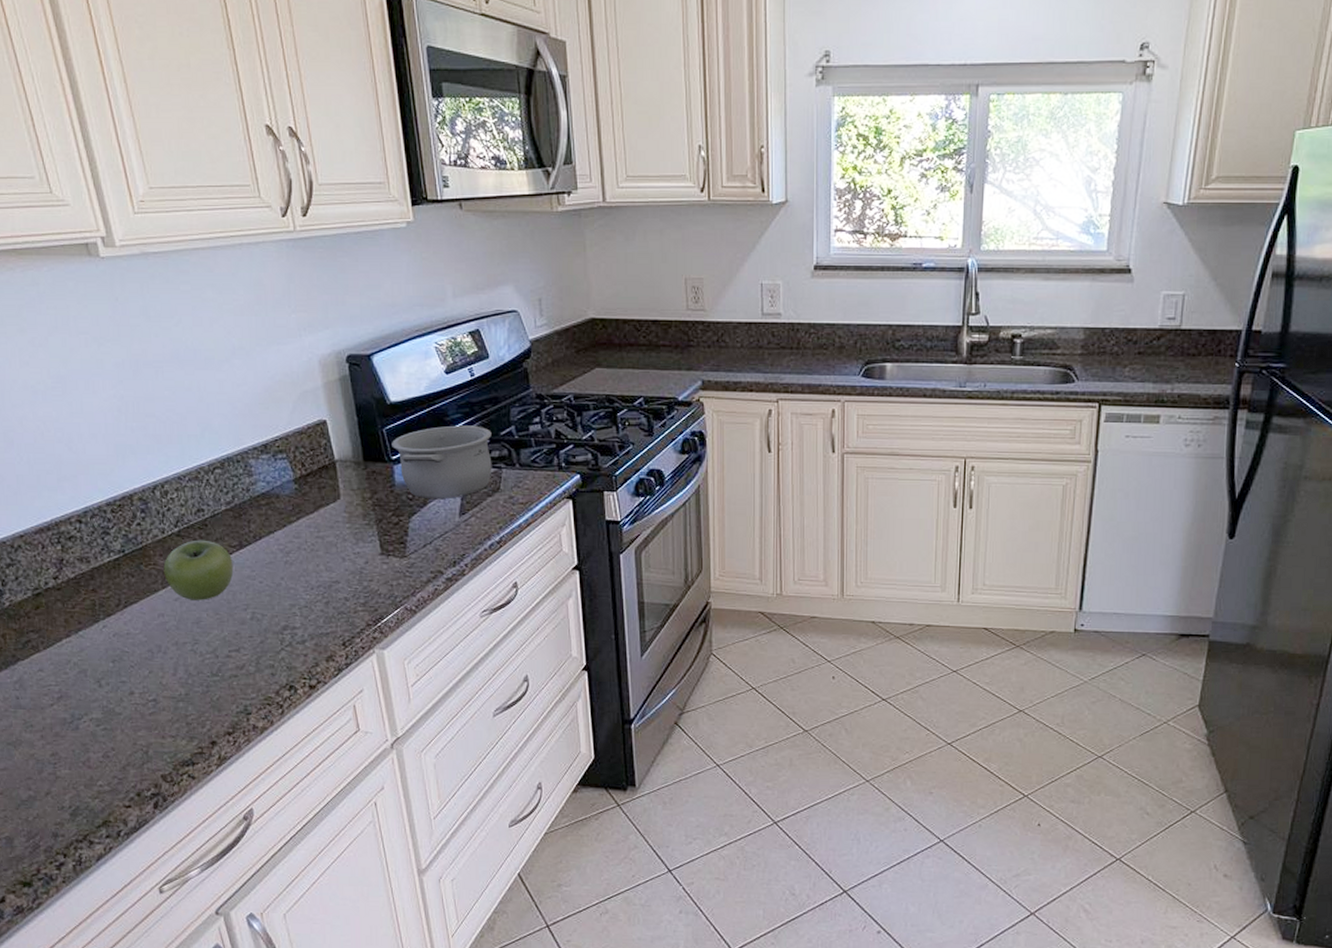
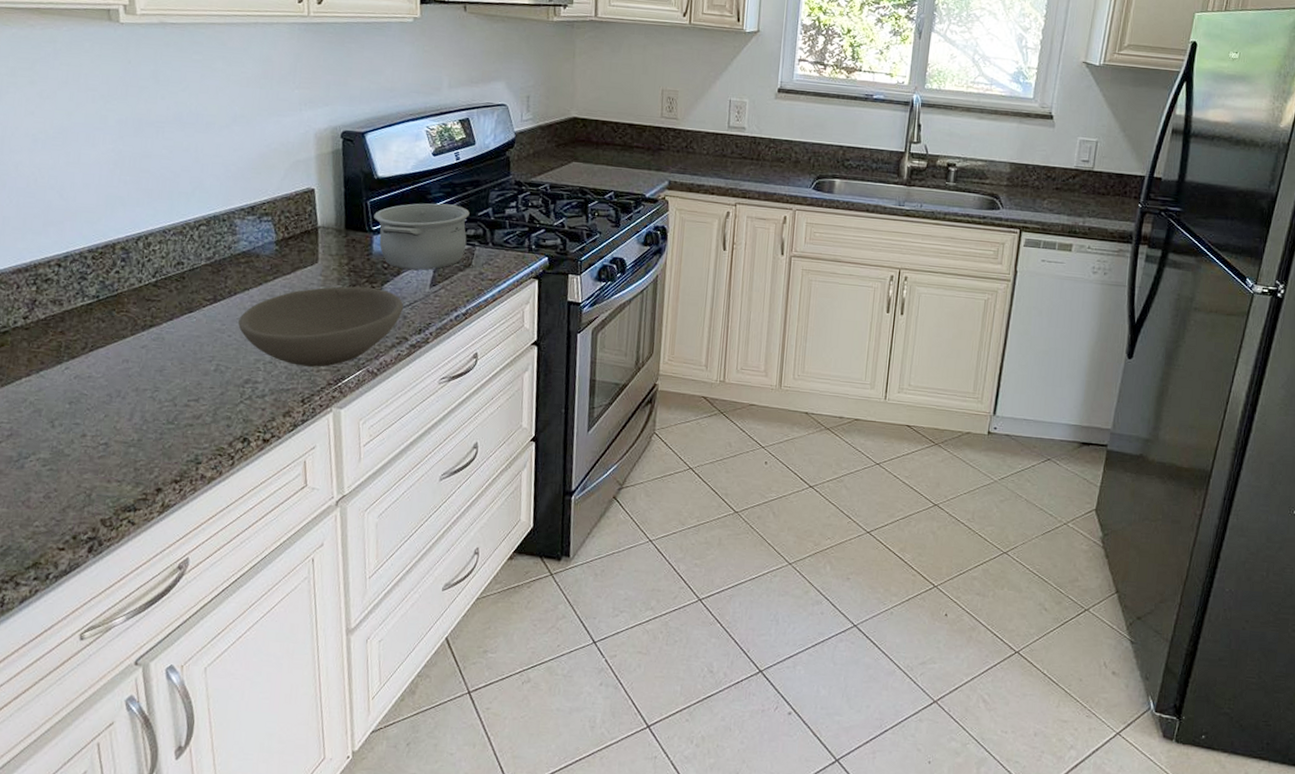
fruit: present [163,539,234,600] -> none [134,291,205,350]
bowl: none [268,521,435,608] -> present [238,286,404,367]

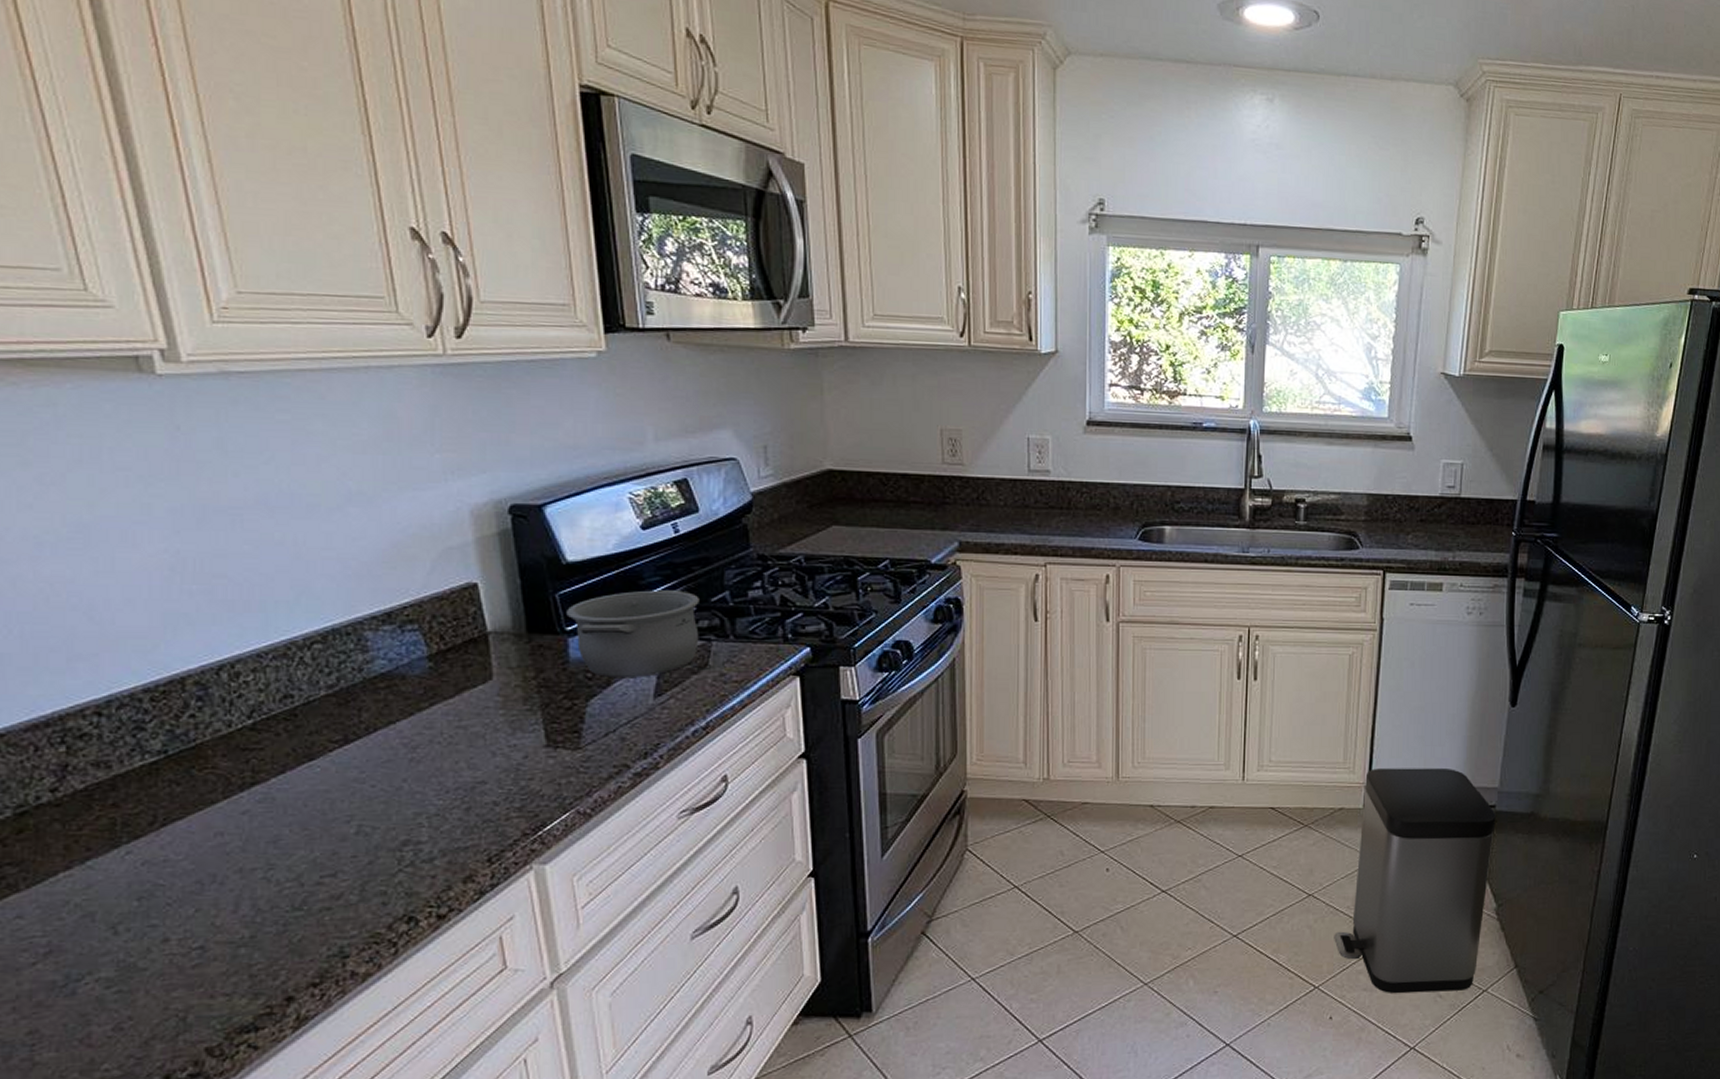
bowl: present [238,286,404,367] -> none [384,706,621,815]
pedal bin: none [954,401,1107,607] -> present [1334,767,1496,993]

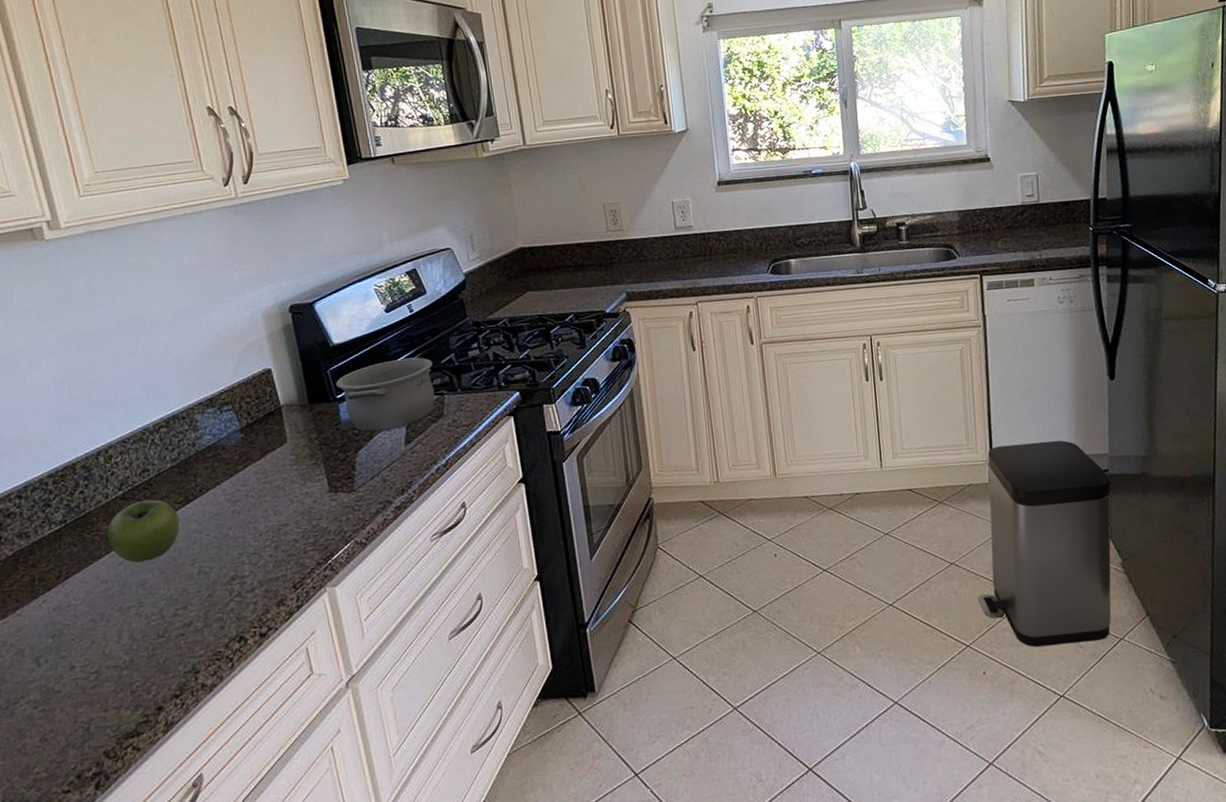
fruit: none [227,734,333,813] -> present [107,499,180,563]

